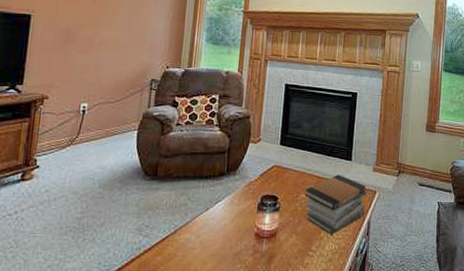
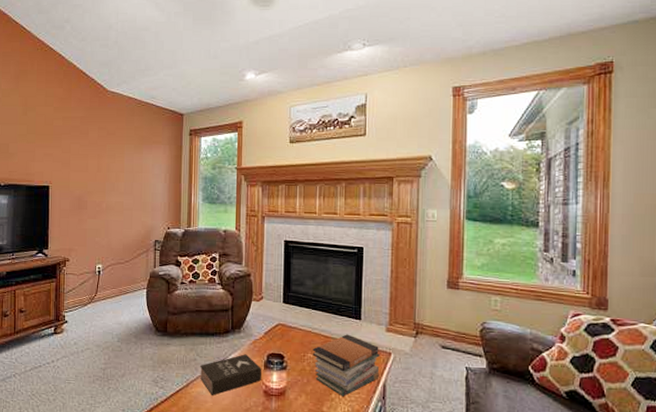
book: none [189,197,255,241] -> present [200,354,263,395]

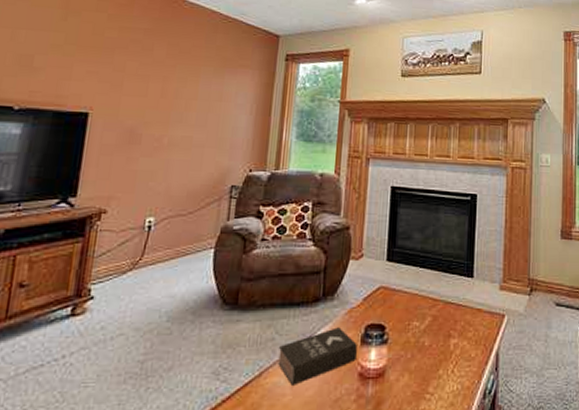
book stack: present [312,334,380,397] -> none [418,295,493,372]

